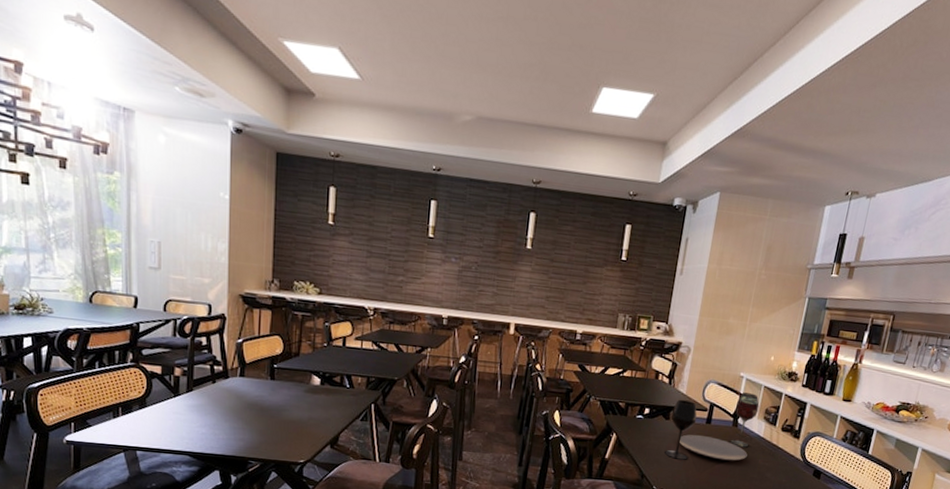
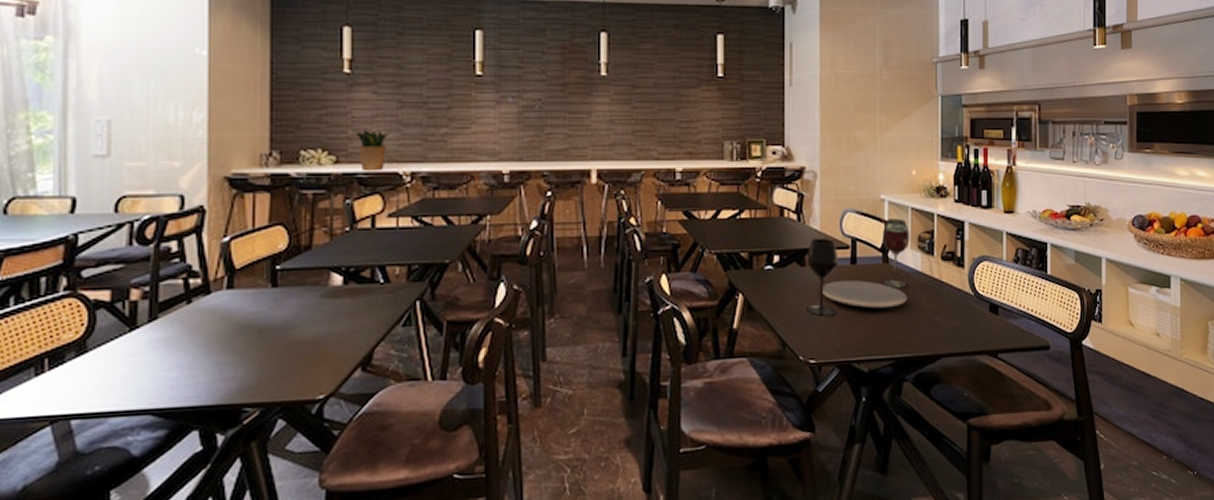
potted plant: none [332,269,360,305] -> present [351,129,390,172]

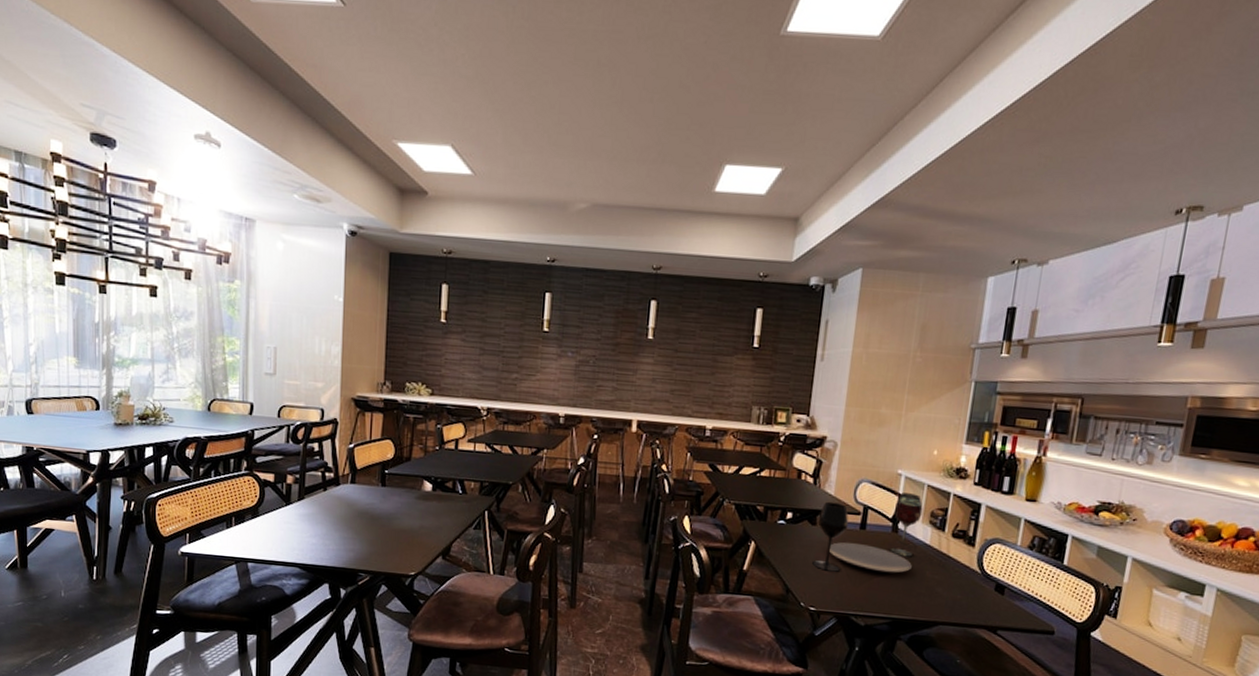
potted plant: present [351,129,390,172] -> none [444,368,473,405]

